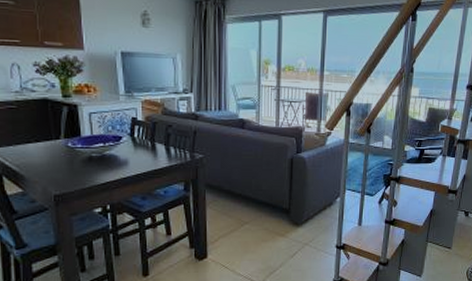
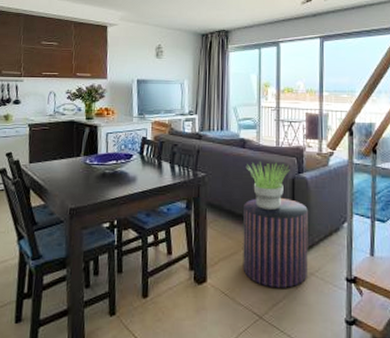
pouf: none [242,177,305,258] -> present [243,197,308,288]
potted plant: none [246,143,289,189] -> present [247,162,290,211]

